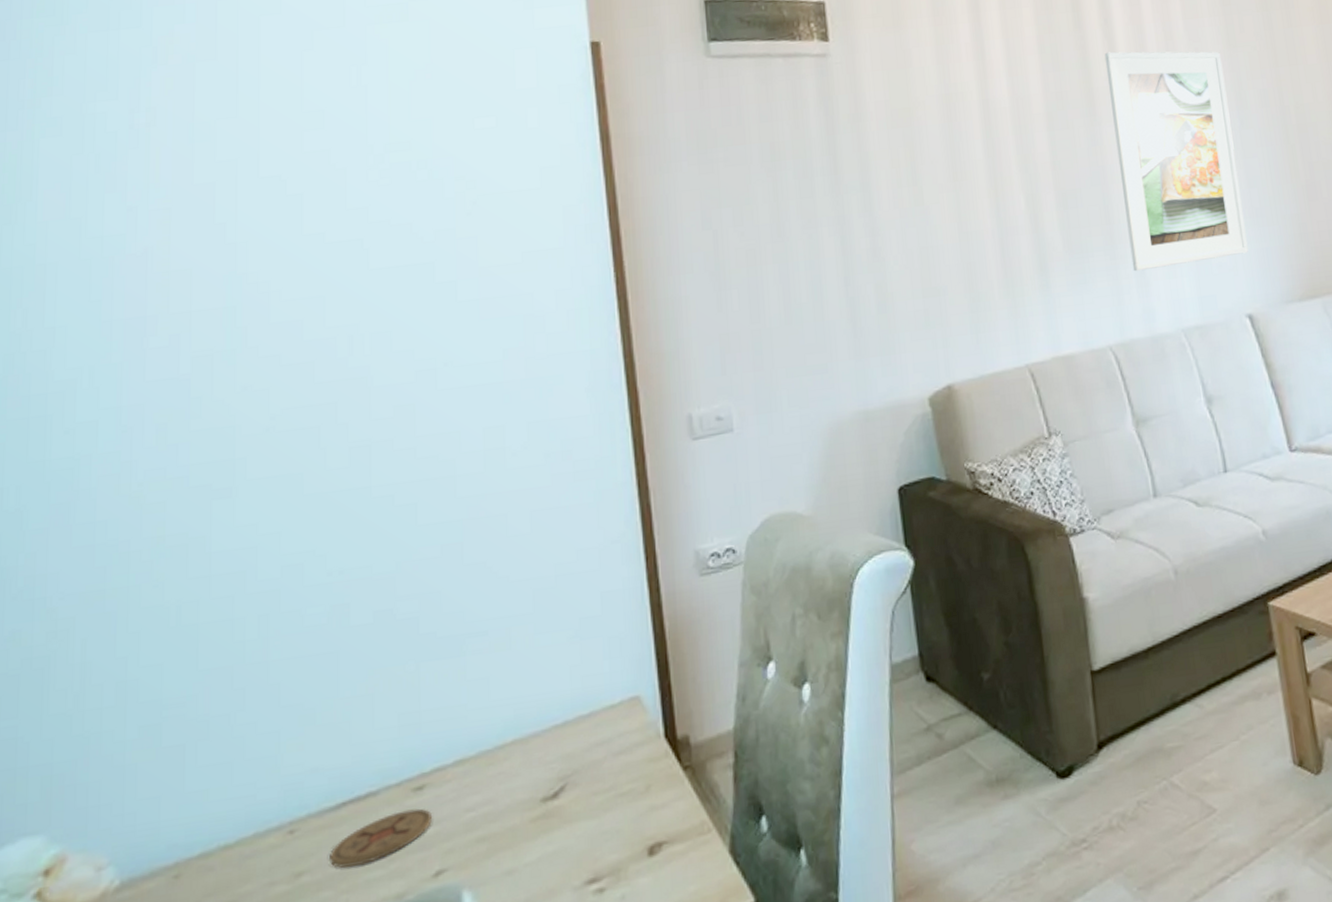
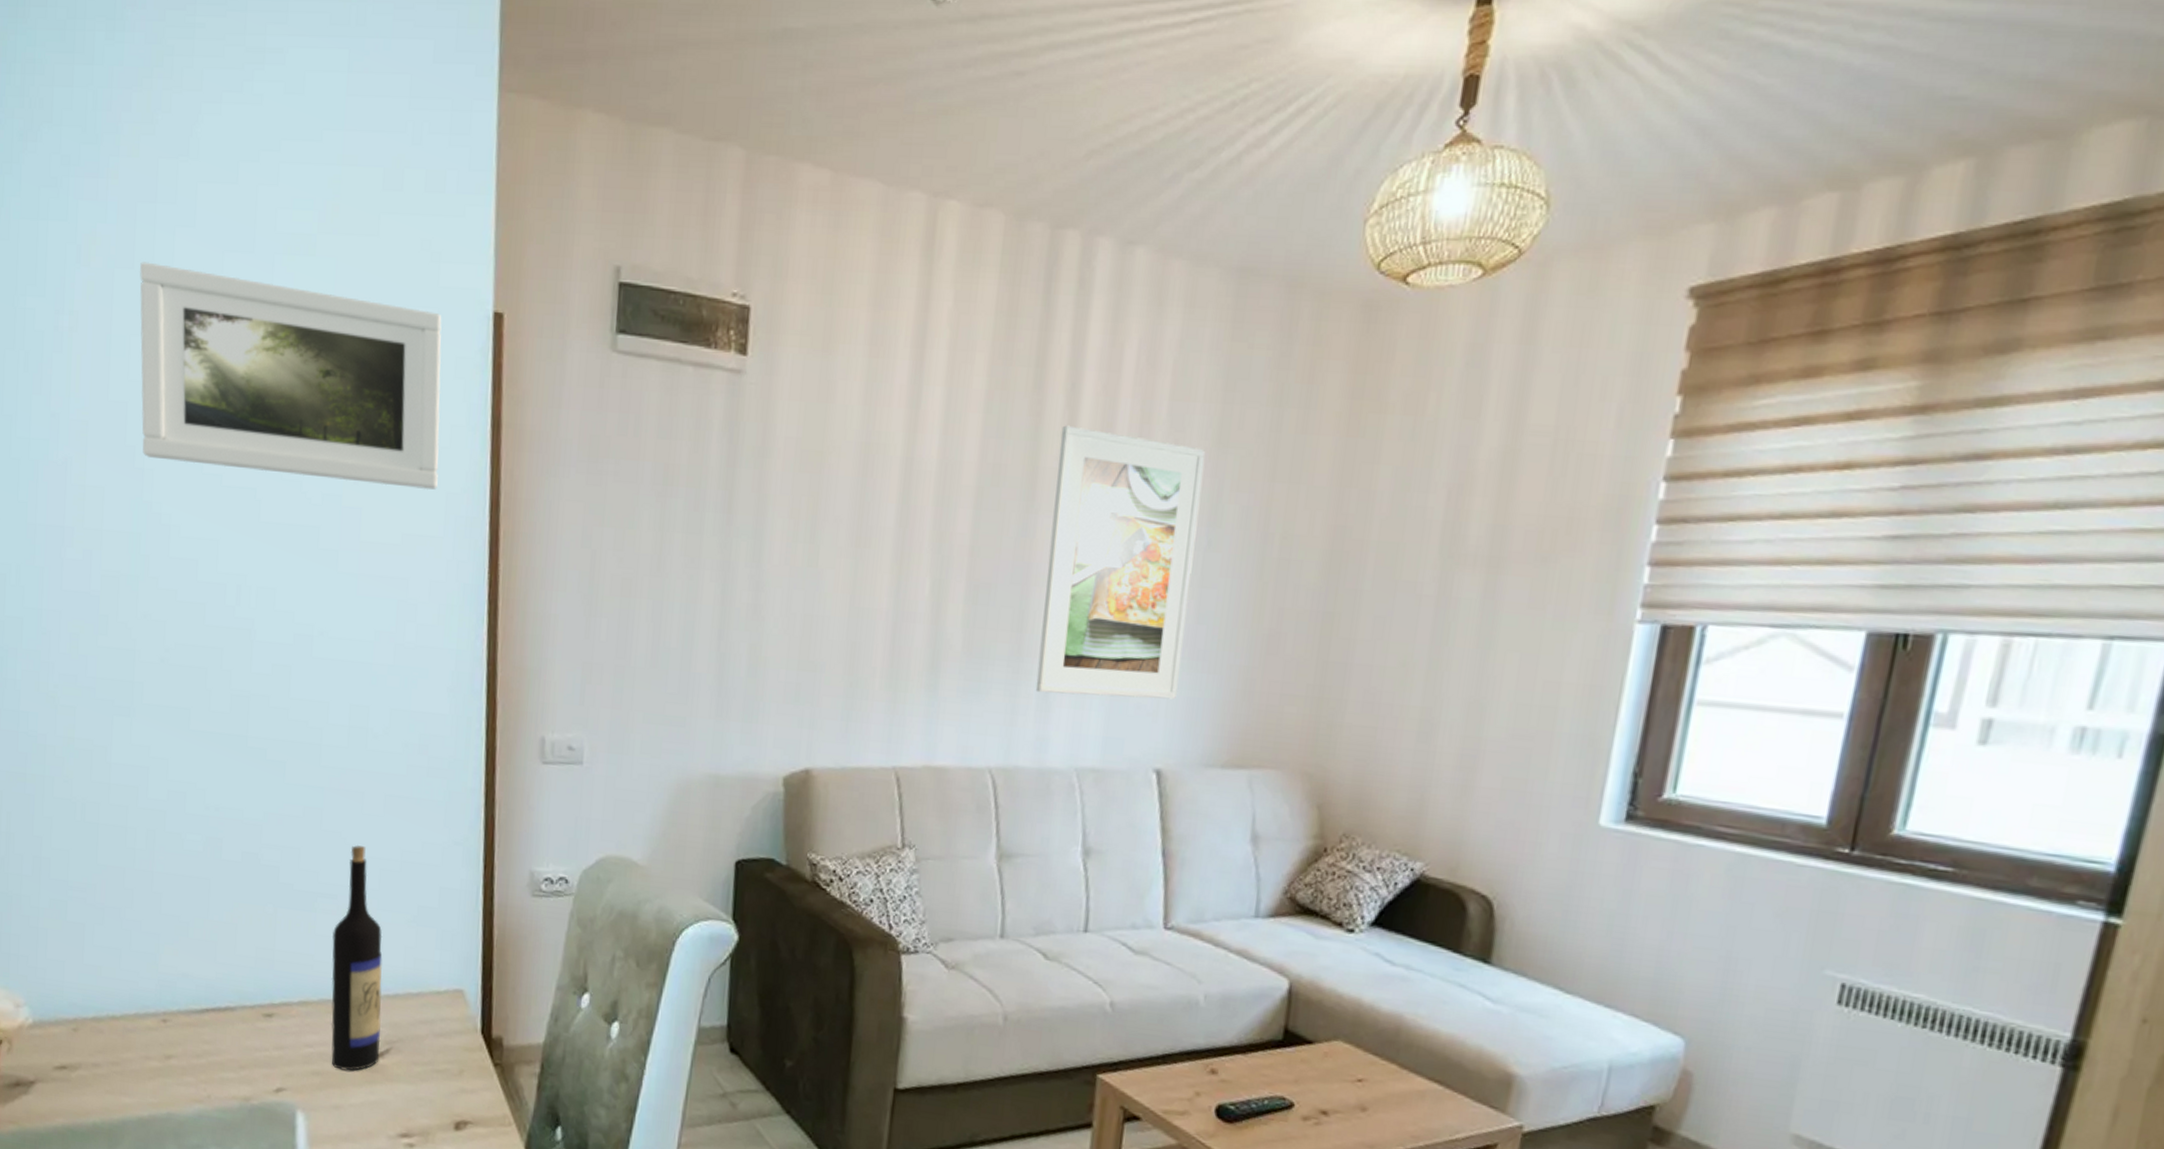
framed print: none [224,51,553,231] -> present [140,262,442,490]
coaster: present [330,808,432,868] -> none [193,1029,277,1065]
wine bottle: none [486,570,554,827] -> present [331,844,383,1071]

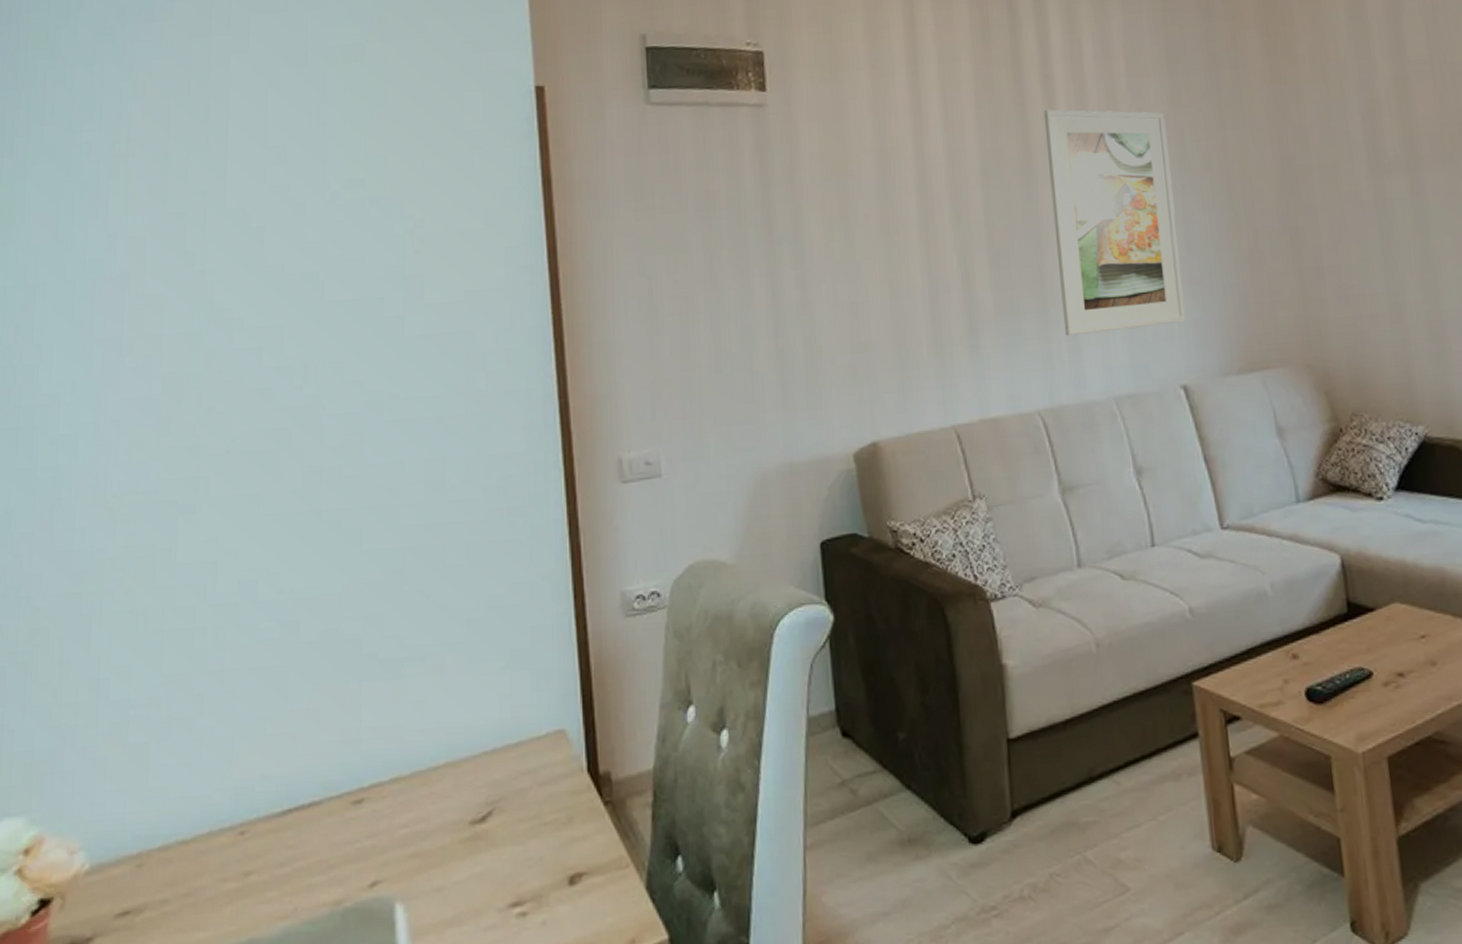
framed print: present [140,262,442,490] -> none [196,87,496,260]
wine bottle: present [331,844,383,1071] -> none [422,599,482,846]

